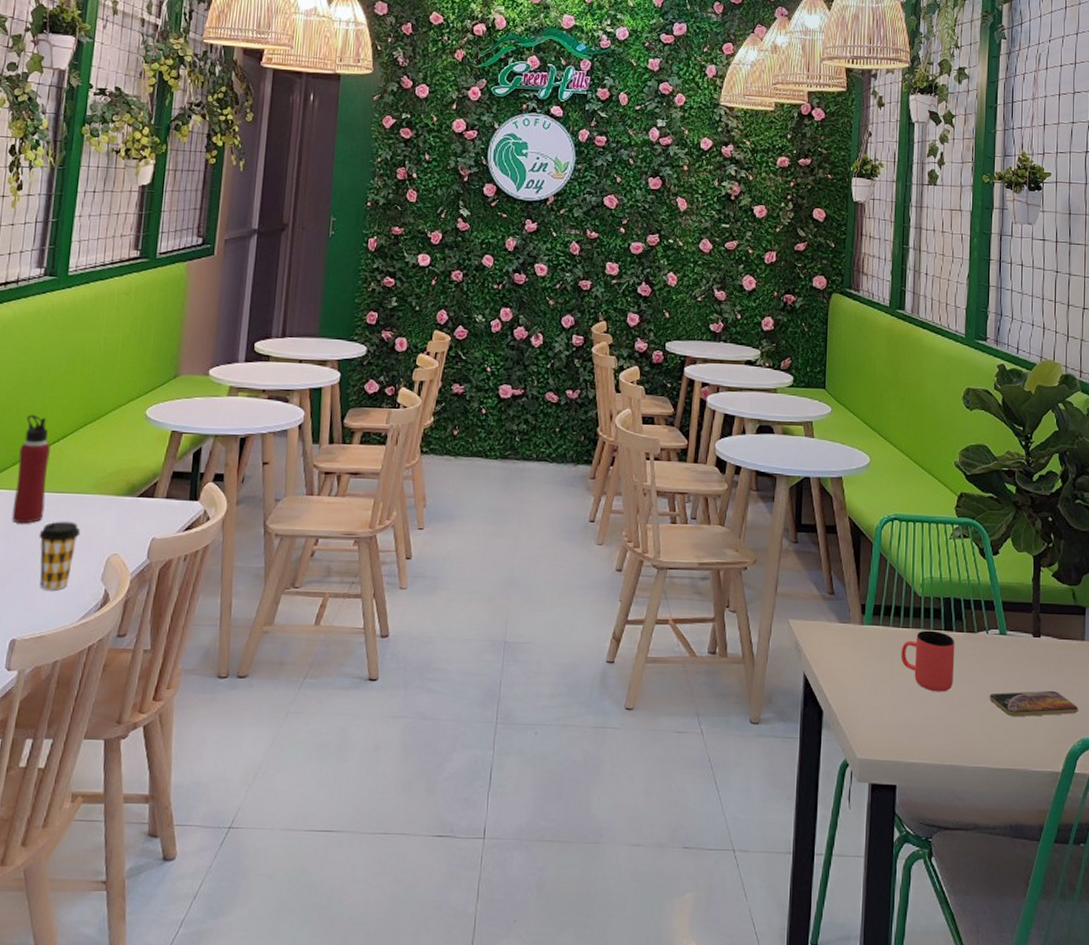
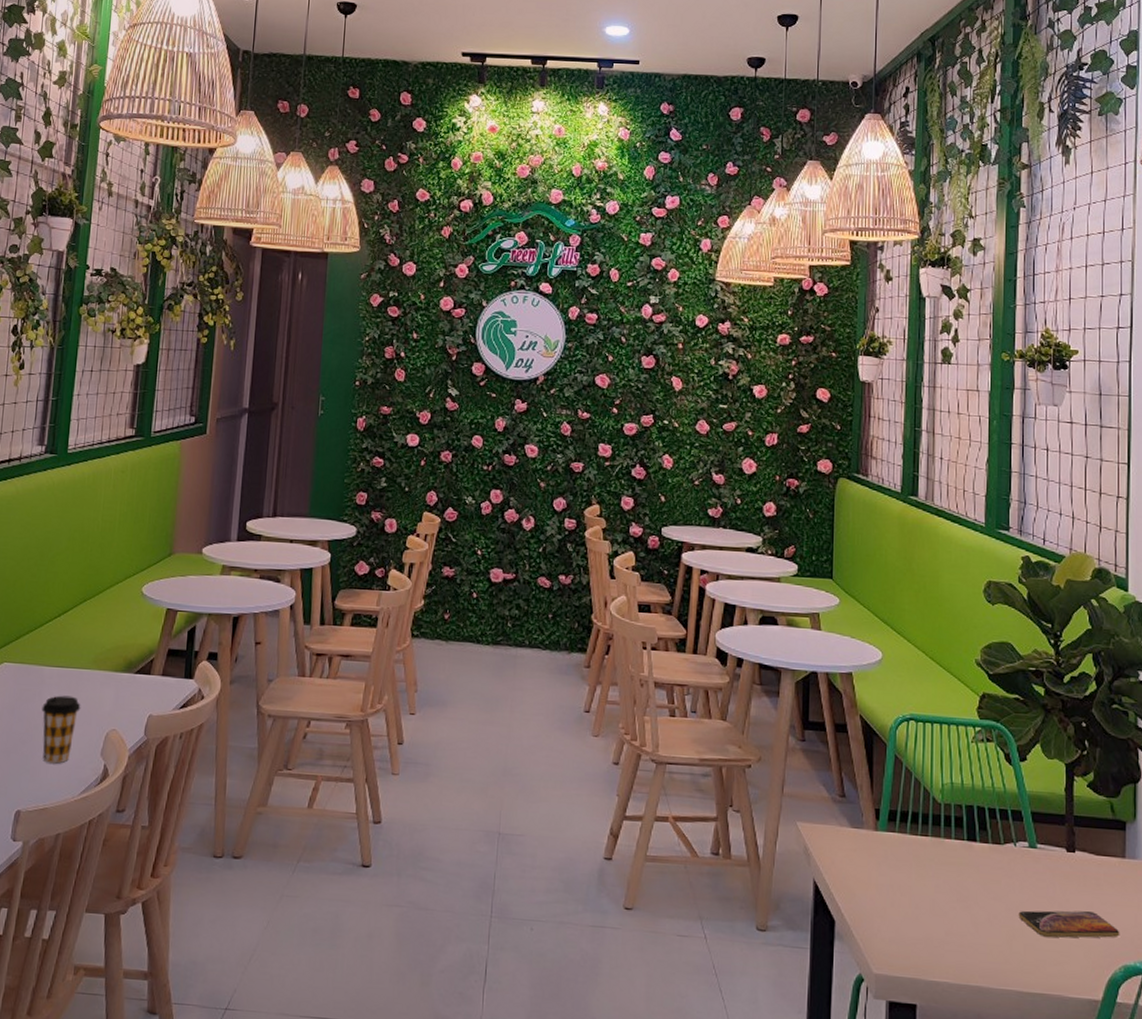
water bottle: present [11,414,50,524] -> none [16,589,52,697]
cup: present [901,630,955,692] -> none [919,839,980,907]

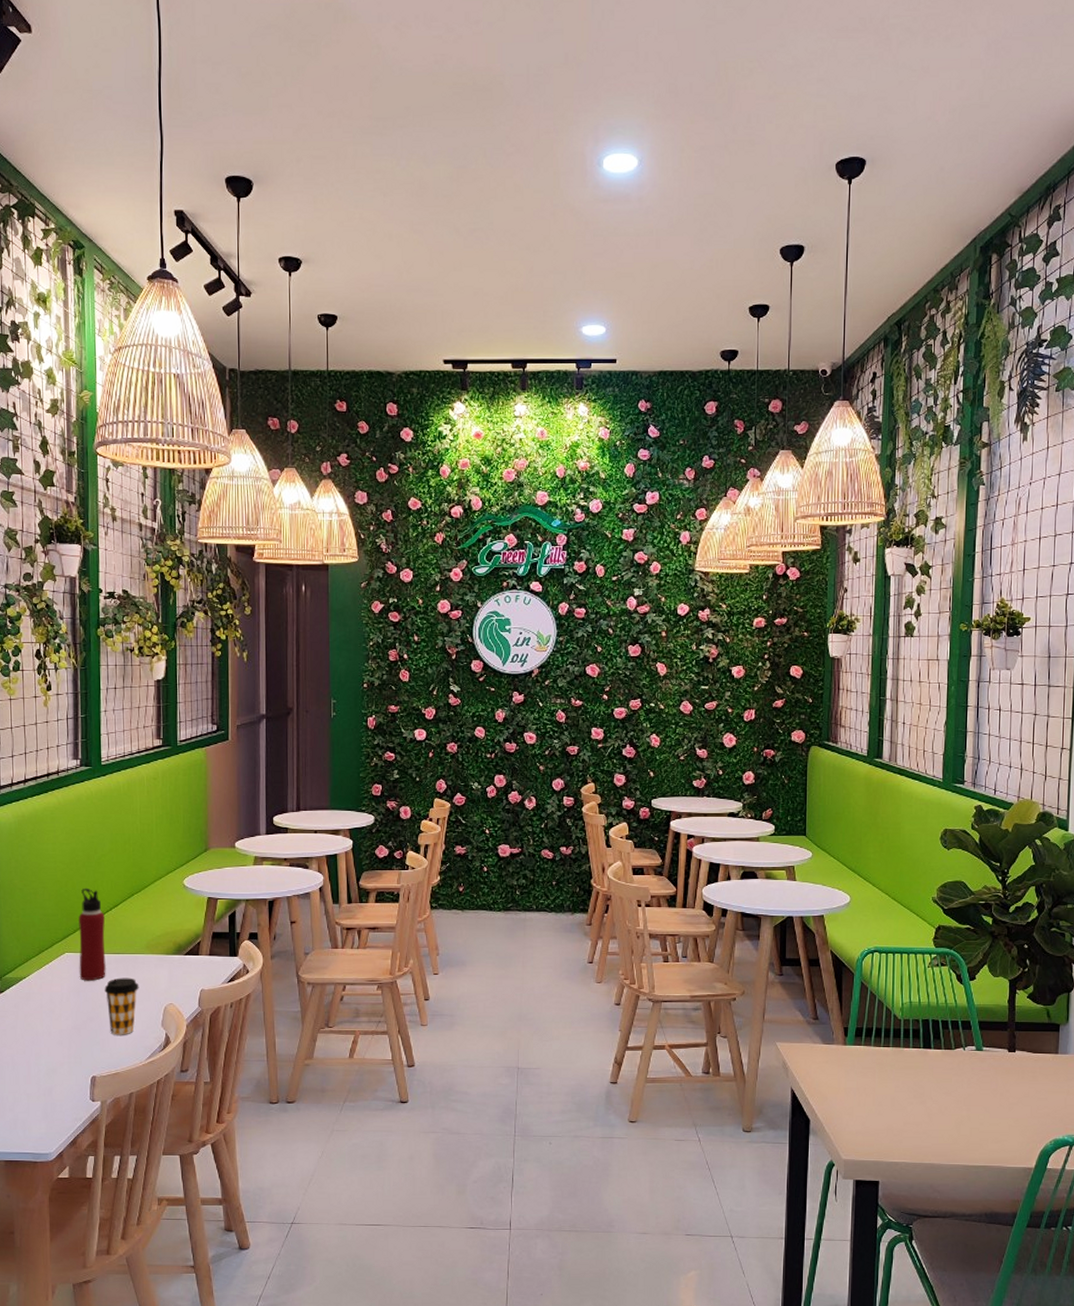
water bottle: none [16,589,52,697] -> present [79,888,106,981]
smartphone: present [1018,910,1120,938] -> none [966,1099,1052,1122]

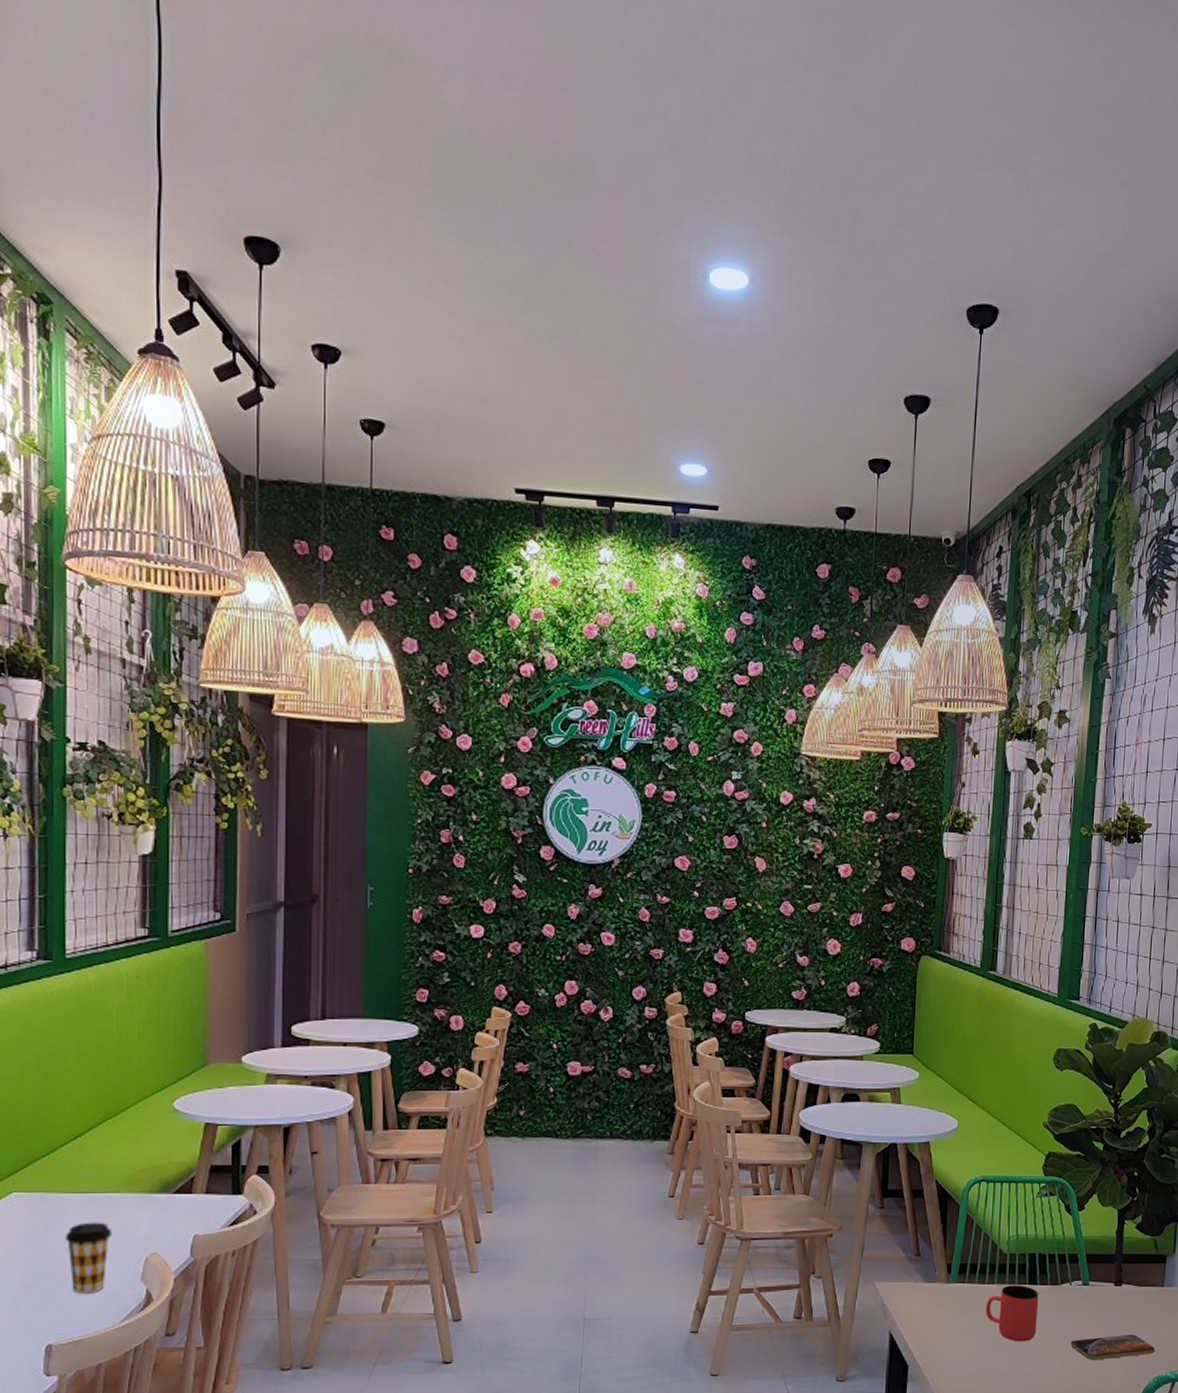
water bottle: present [79,888,106,981] -> none [31,1111,68,1227]
cup: none [882,1048,934,1102] -> present [985,1285,1039,1342]
smartphone: none [966,1099,1052,1122] -> present [1070,1335,1156,1361]

